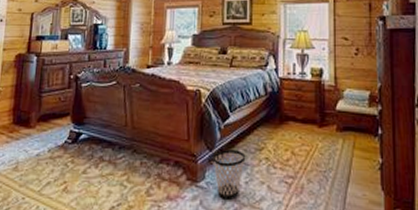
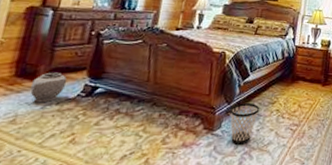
vase: none [26,118,55,150] -> present [30,72,67,103]

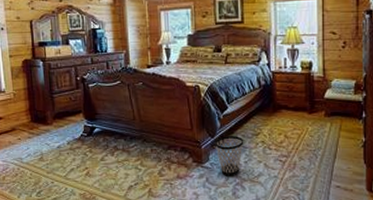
vase: present [30,72,67,103] -> none [45,116,70,143]

